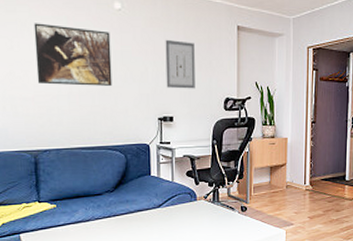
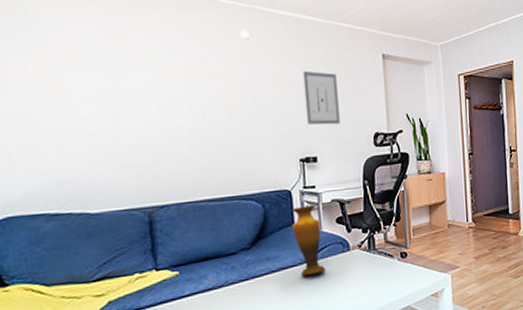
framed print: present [33,23,112,86] -> none [142,56,243,128]
vase: none [149,159,175,218] -> present [291,205,326,276]

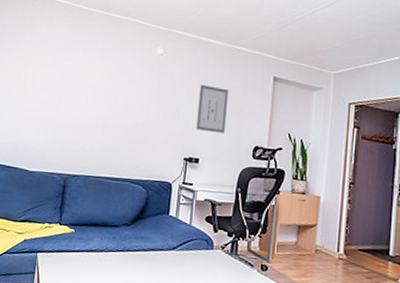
vase: present [291,205,326,276] -> none [167,199,191,263]

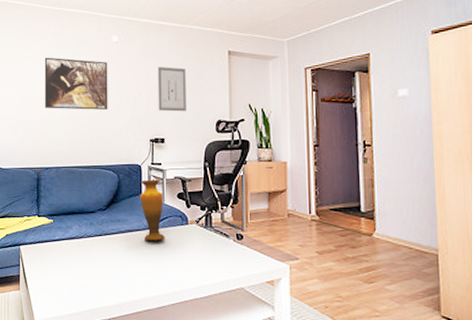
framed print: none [79,61,150,122] -> present [44,57,108,110]
vase: none [167,199,191,263] -> present [140,180,165,241]

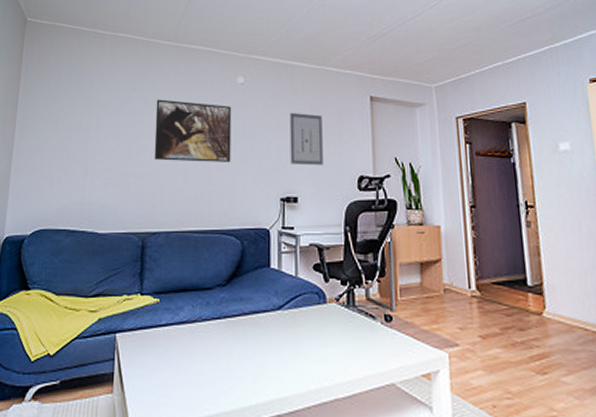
vase: present [140,180,165,241] -> none [268,247,299,324]

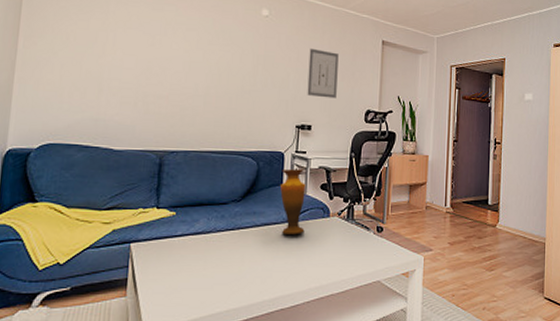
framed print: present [154,99,232,162] -> none [174,22,255,89]
vase: none [268,247,299,324] -> present [280,168,306,235]

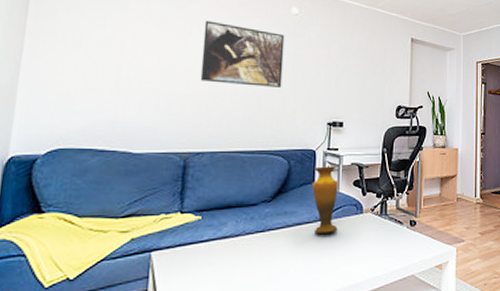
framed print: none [174,22,255,89] -> present [200,20,285,87]
wall art: present [307,48,339,99] -> none [338,45,369,95]

